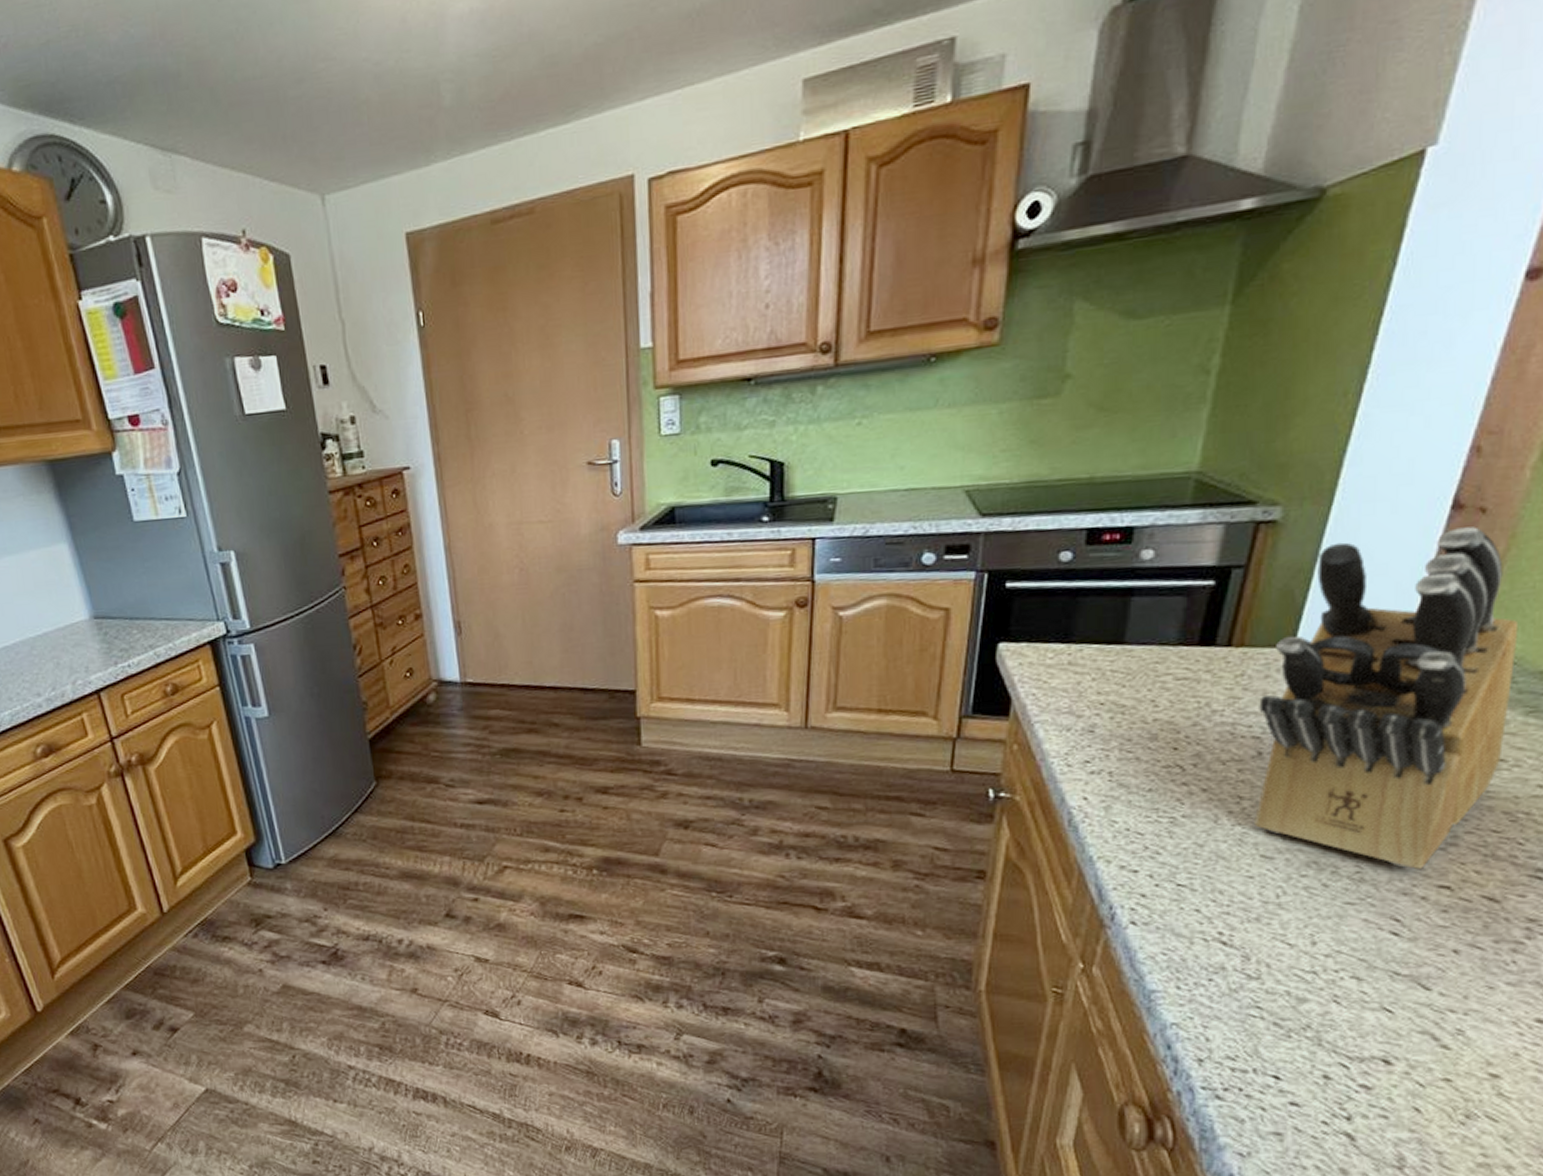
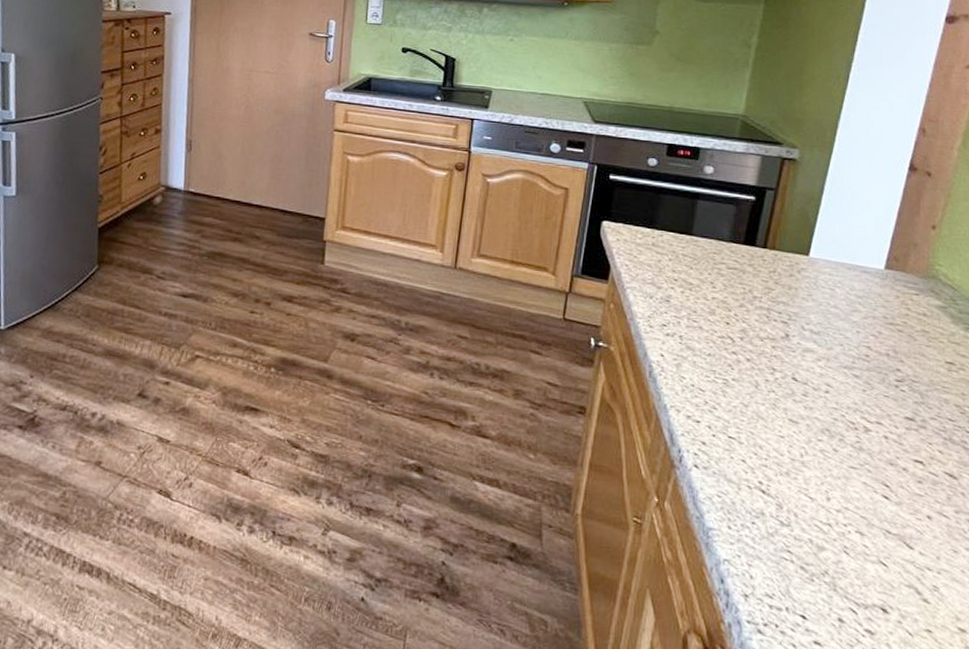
knife block: present [1255,527,1519,869] -> none [784,182,957,444]

